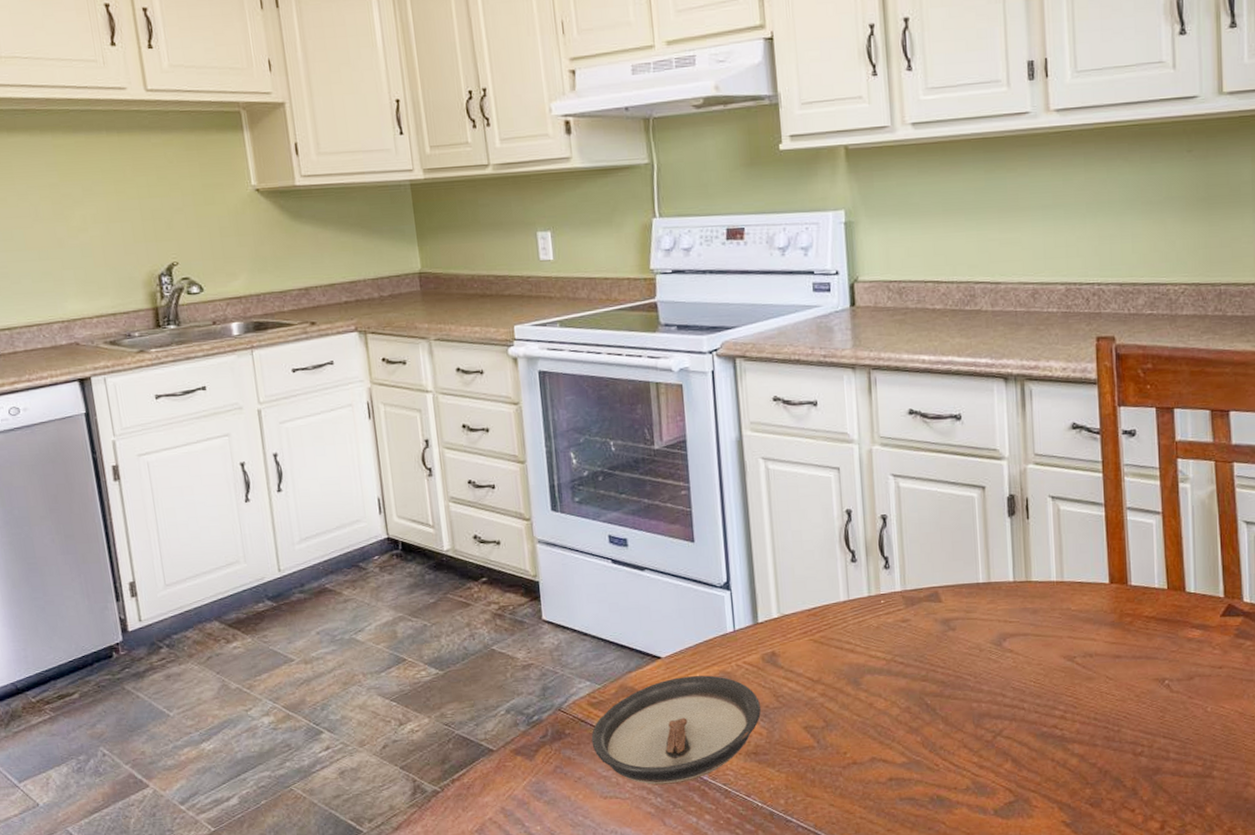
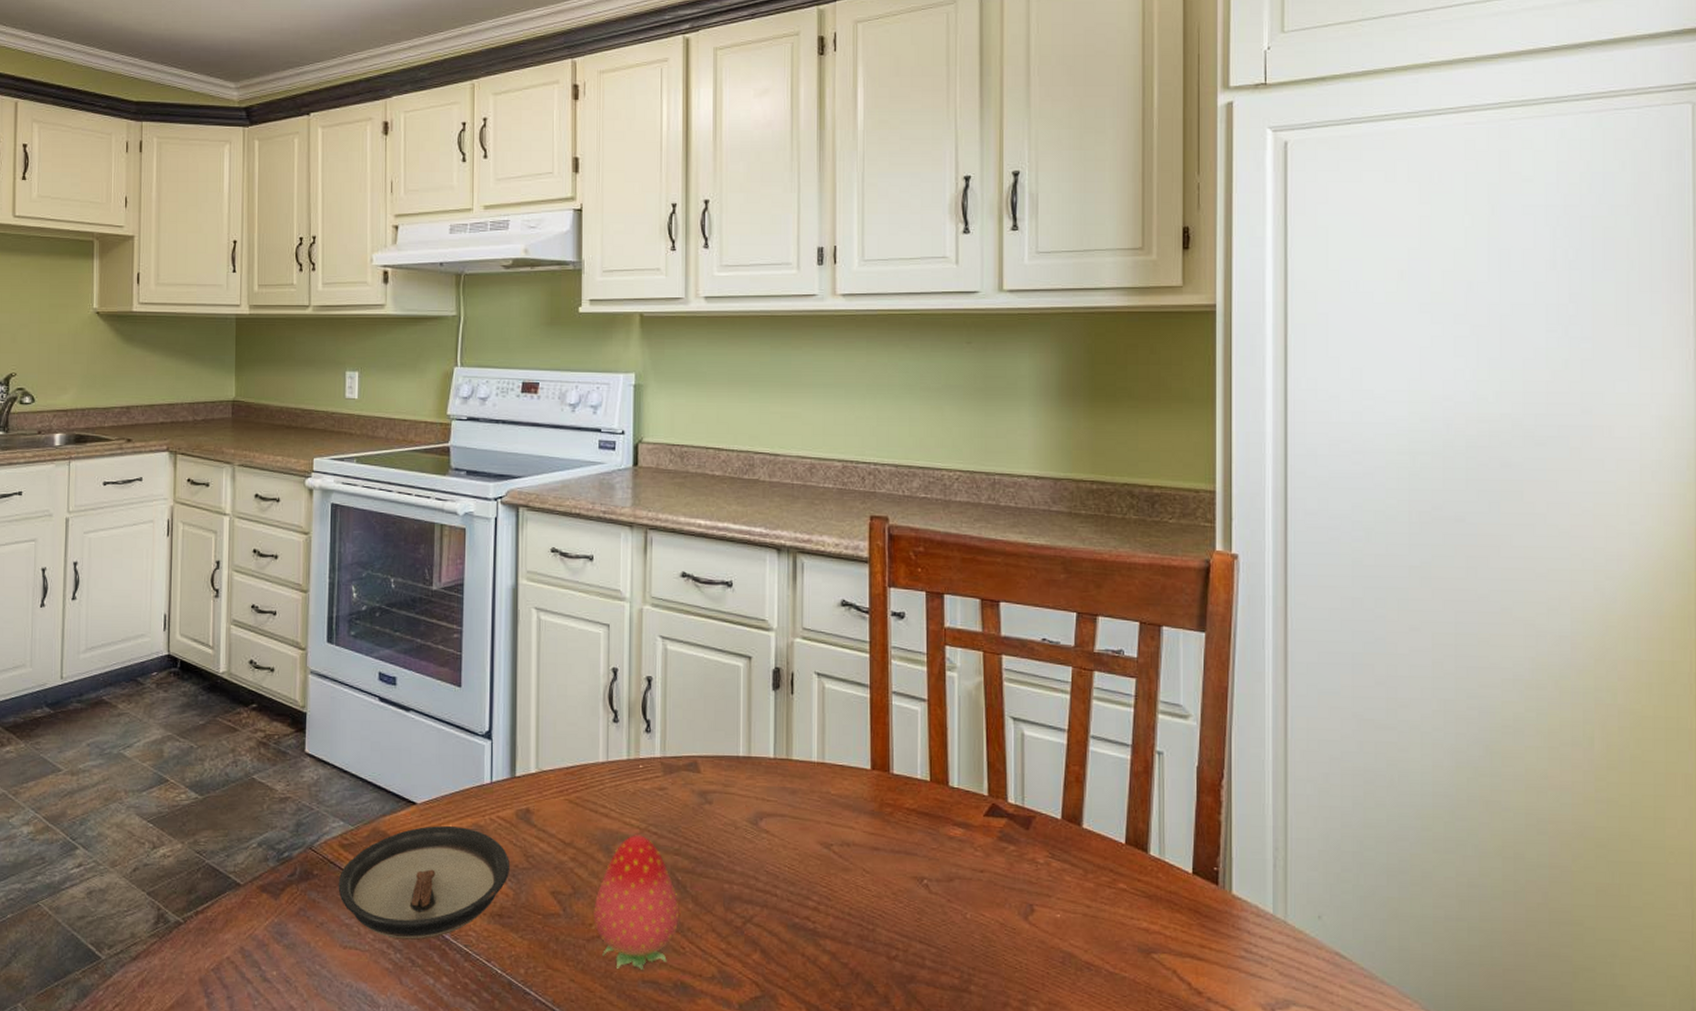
fruit: none [847,666,931,790] -> present [594,835,679,970]

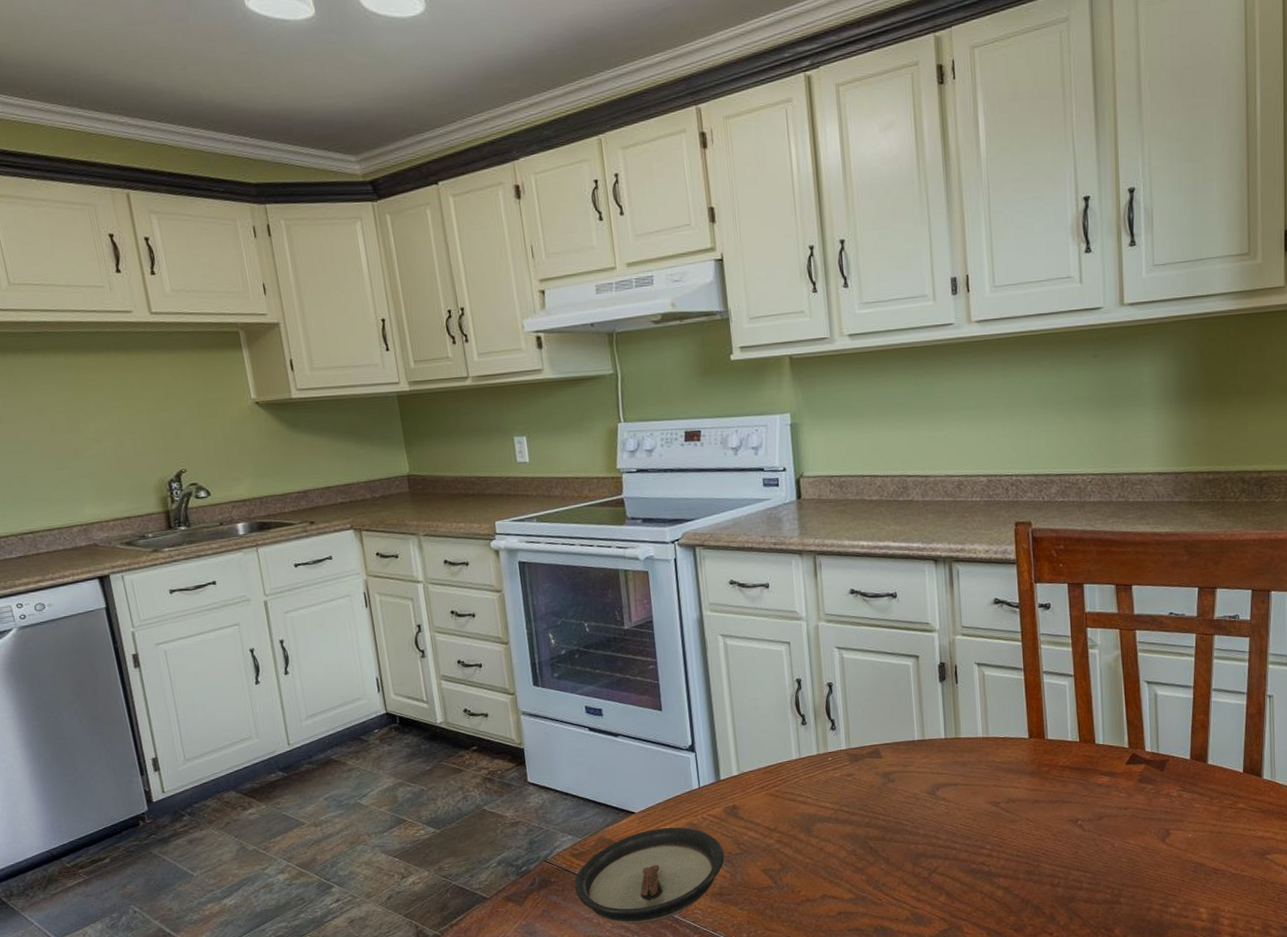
fruit: present [594,835,679,970] -> none [800,815,875,923]

